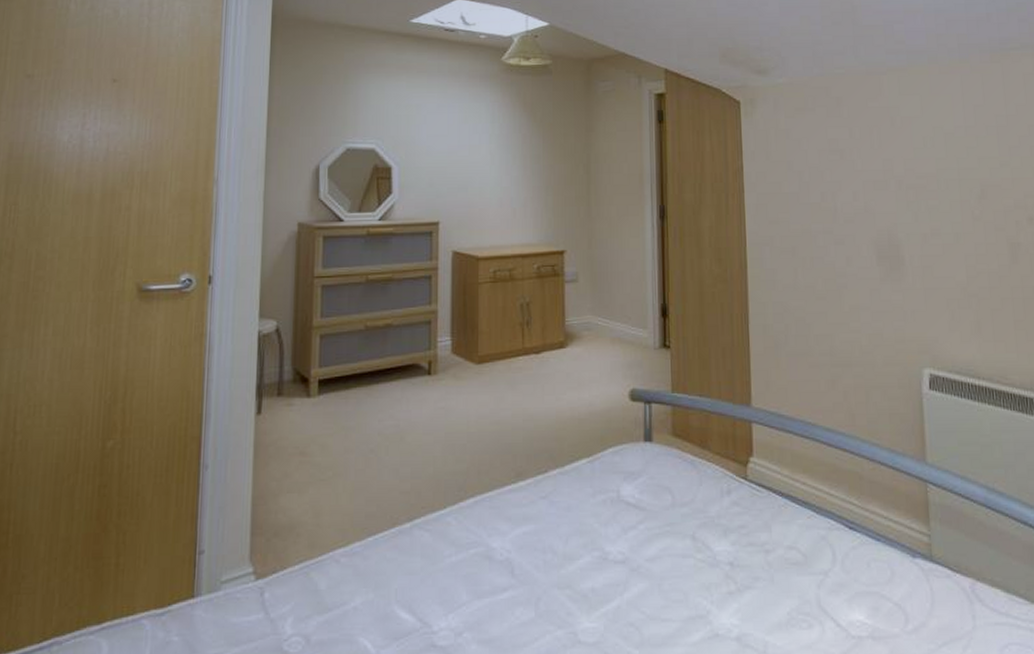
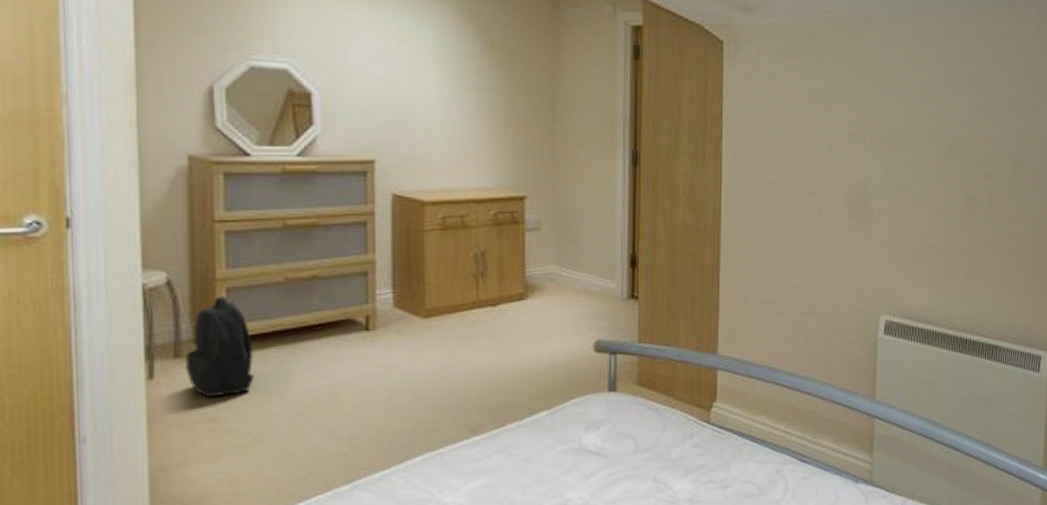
backpack: none [285,342,338,433] -> present [185,296,255,398]

